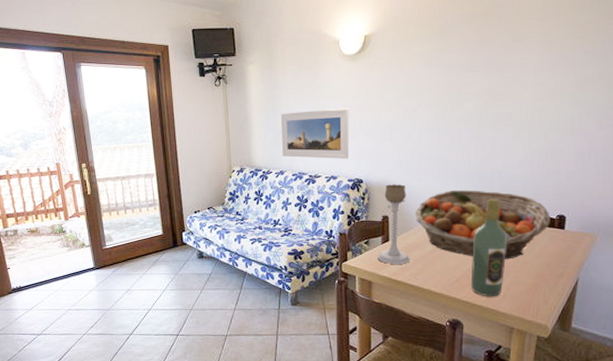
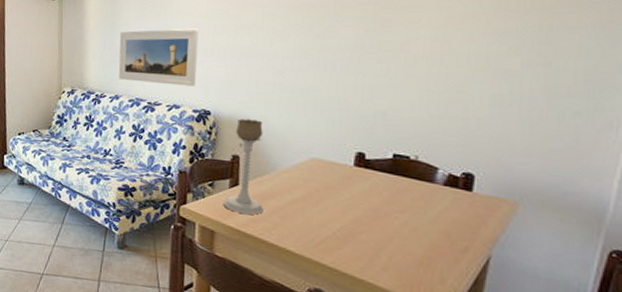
fruit basket: present [414,189,551,259] -> none [272,131,453,223]
wine bottle: present [470,198,508,298] -> none [340,145,393,268]

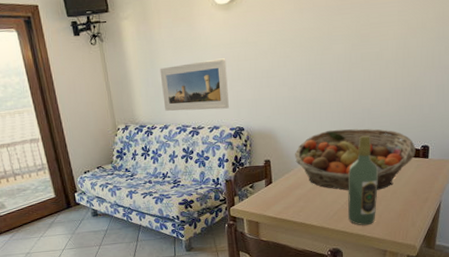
candle holder: present [223,119,264,215] -> none [262,129,292,205]
fruit basket: none [272,131,453,223] -> present [294,128,416,190]
wine bottle: none [340,145,393,268] -> present [347,135,379,226]

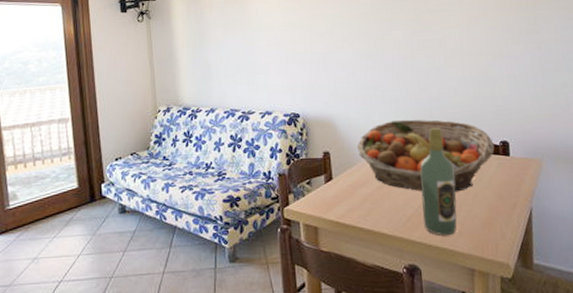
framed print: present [159,58,229,111] -> none [208,40,283,94]

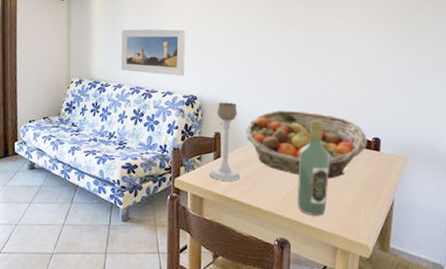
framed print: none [208,40,283,94] -> present [120,28,186,76]
candle holder: none [321,117,357,206] -> present [209,102,240,181]

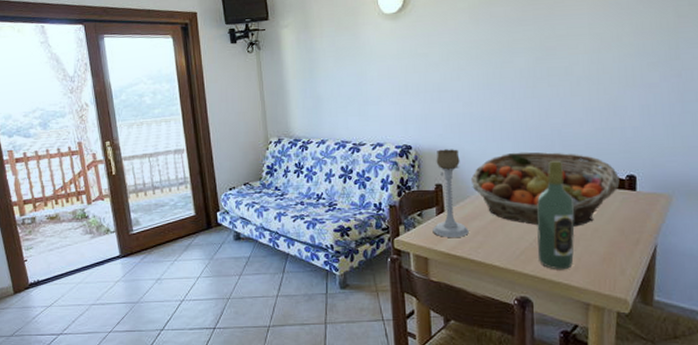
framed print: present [120,28,186,76] -> none [319,69,395,125]

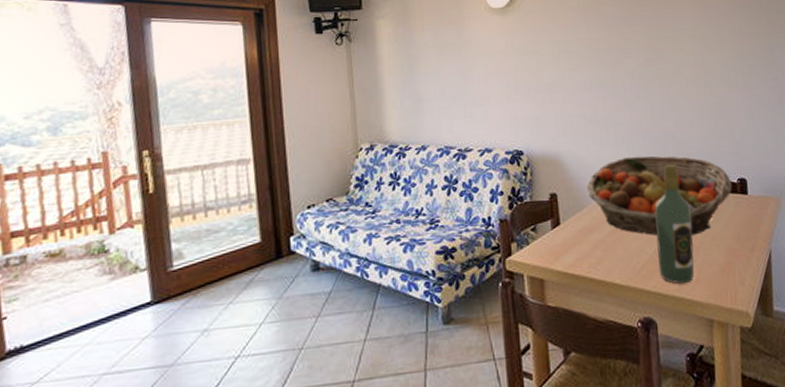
candle holder: present [432,149,469,237] -> none [548,154,587,254]

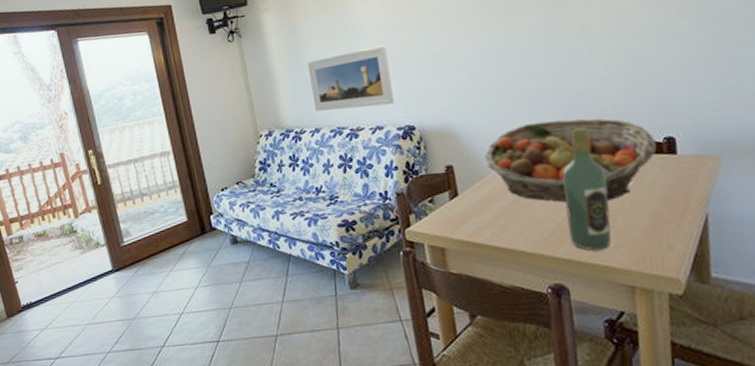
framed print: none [419,67,504,129] -> present [307,45,394,111]

